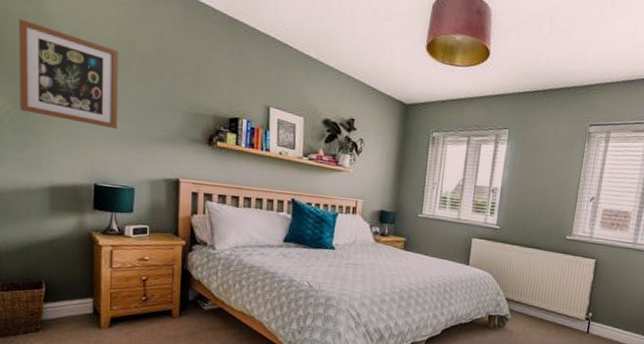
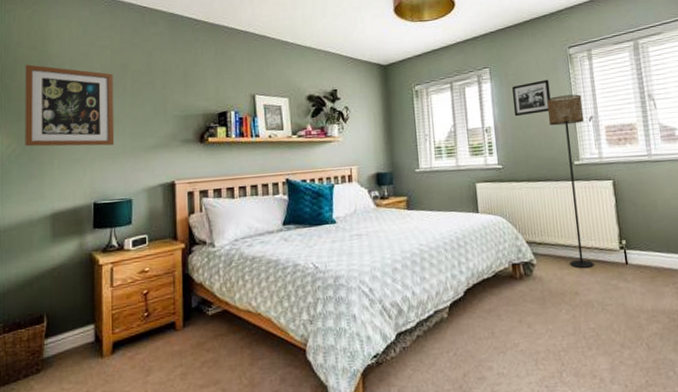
picture frame: none [522,152,563,185] -> present [512,79,551,117]
floor lamp: none [539,171,589,330] -> present [546,94,594,268]

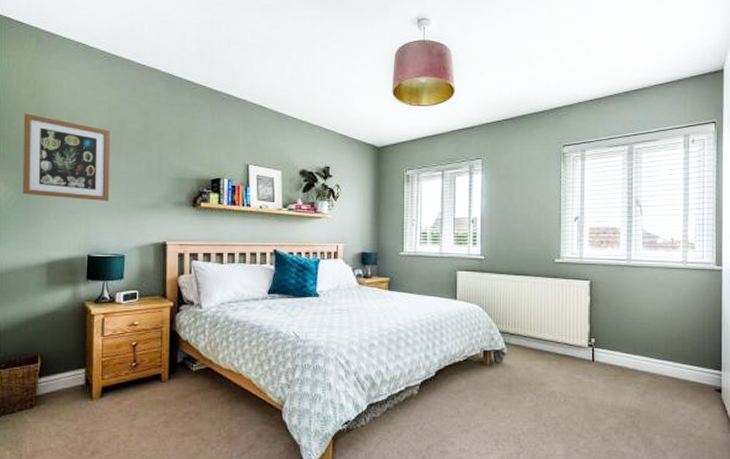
picture frame: present [512,79,551,117] -> none [501,176,539,210]
floor lamp: present [546,94,594,268] -> none [534,193,570,361]

